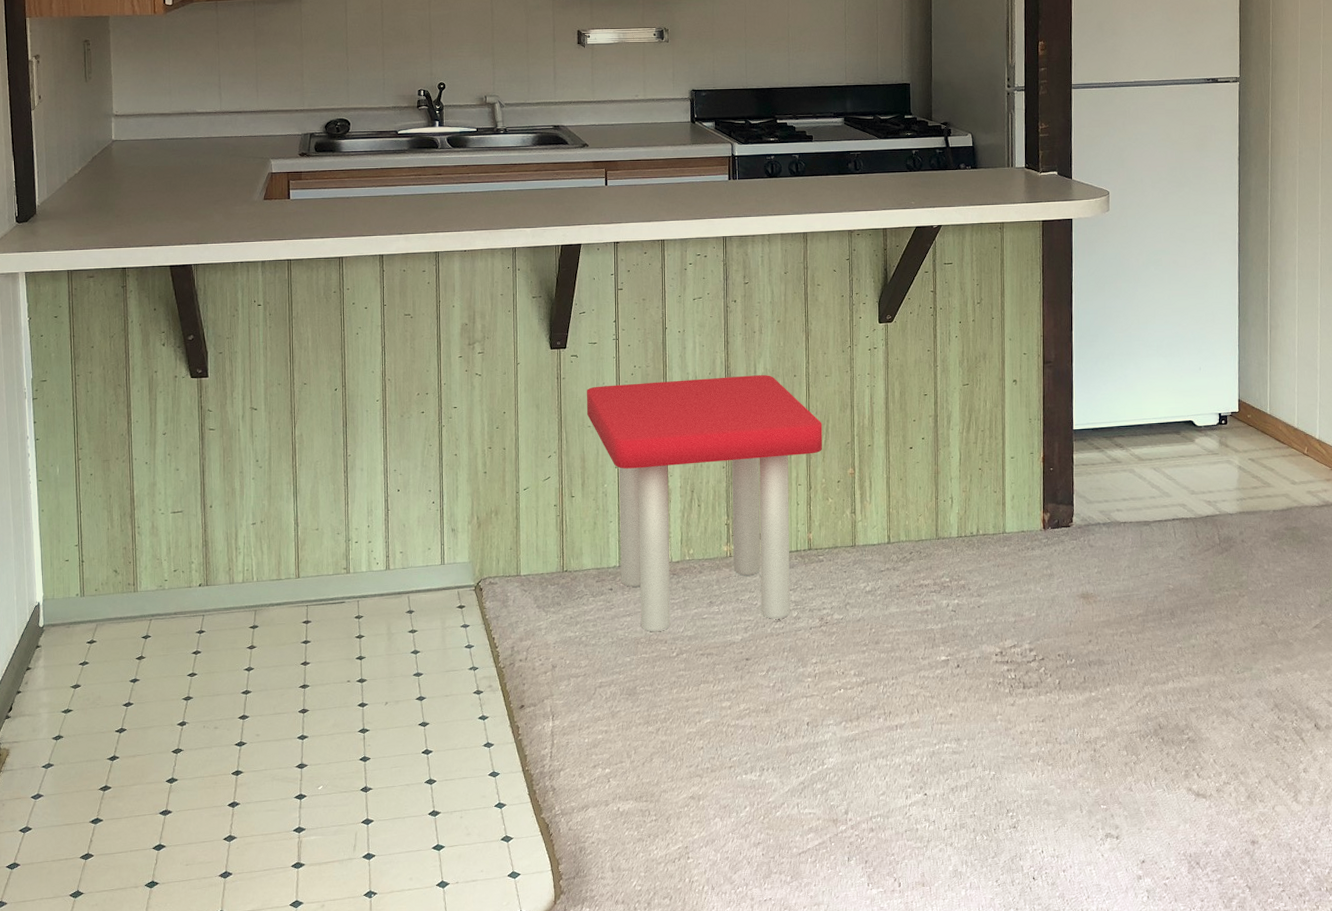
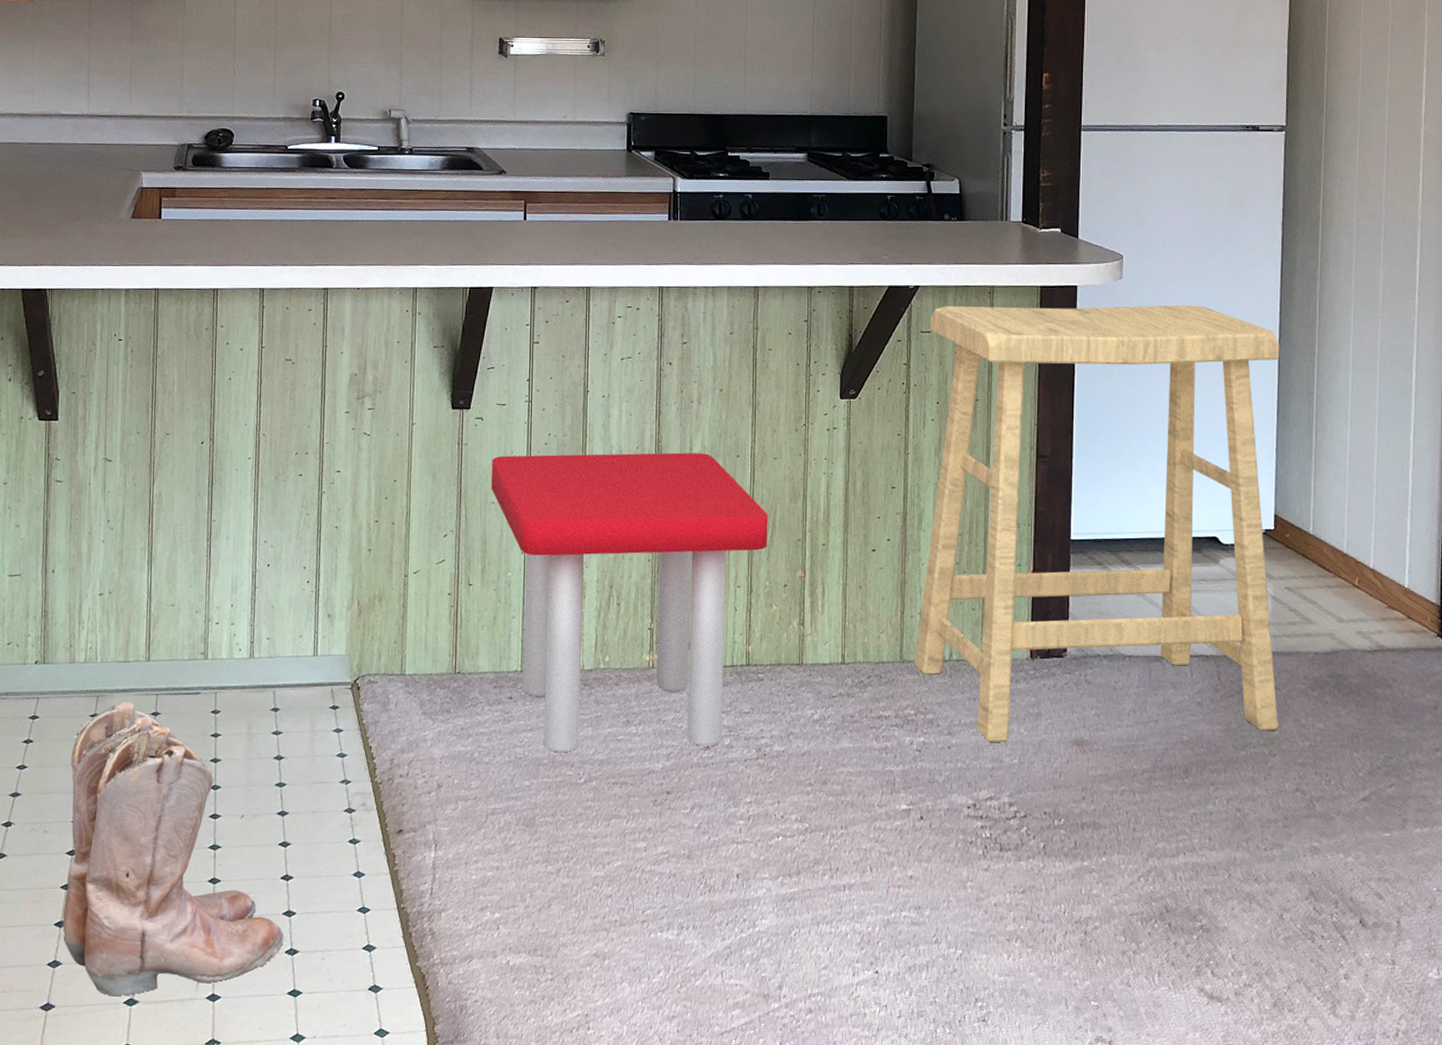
boots: none [235,613,430,862] -> present [62,701,287,997]
stool: none [947,230,1246,601] -> present [914,304,1280,743]

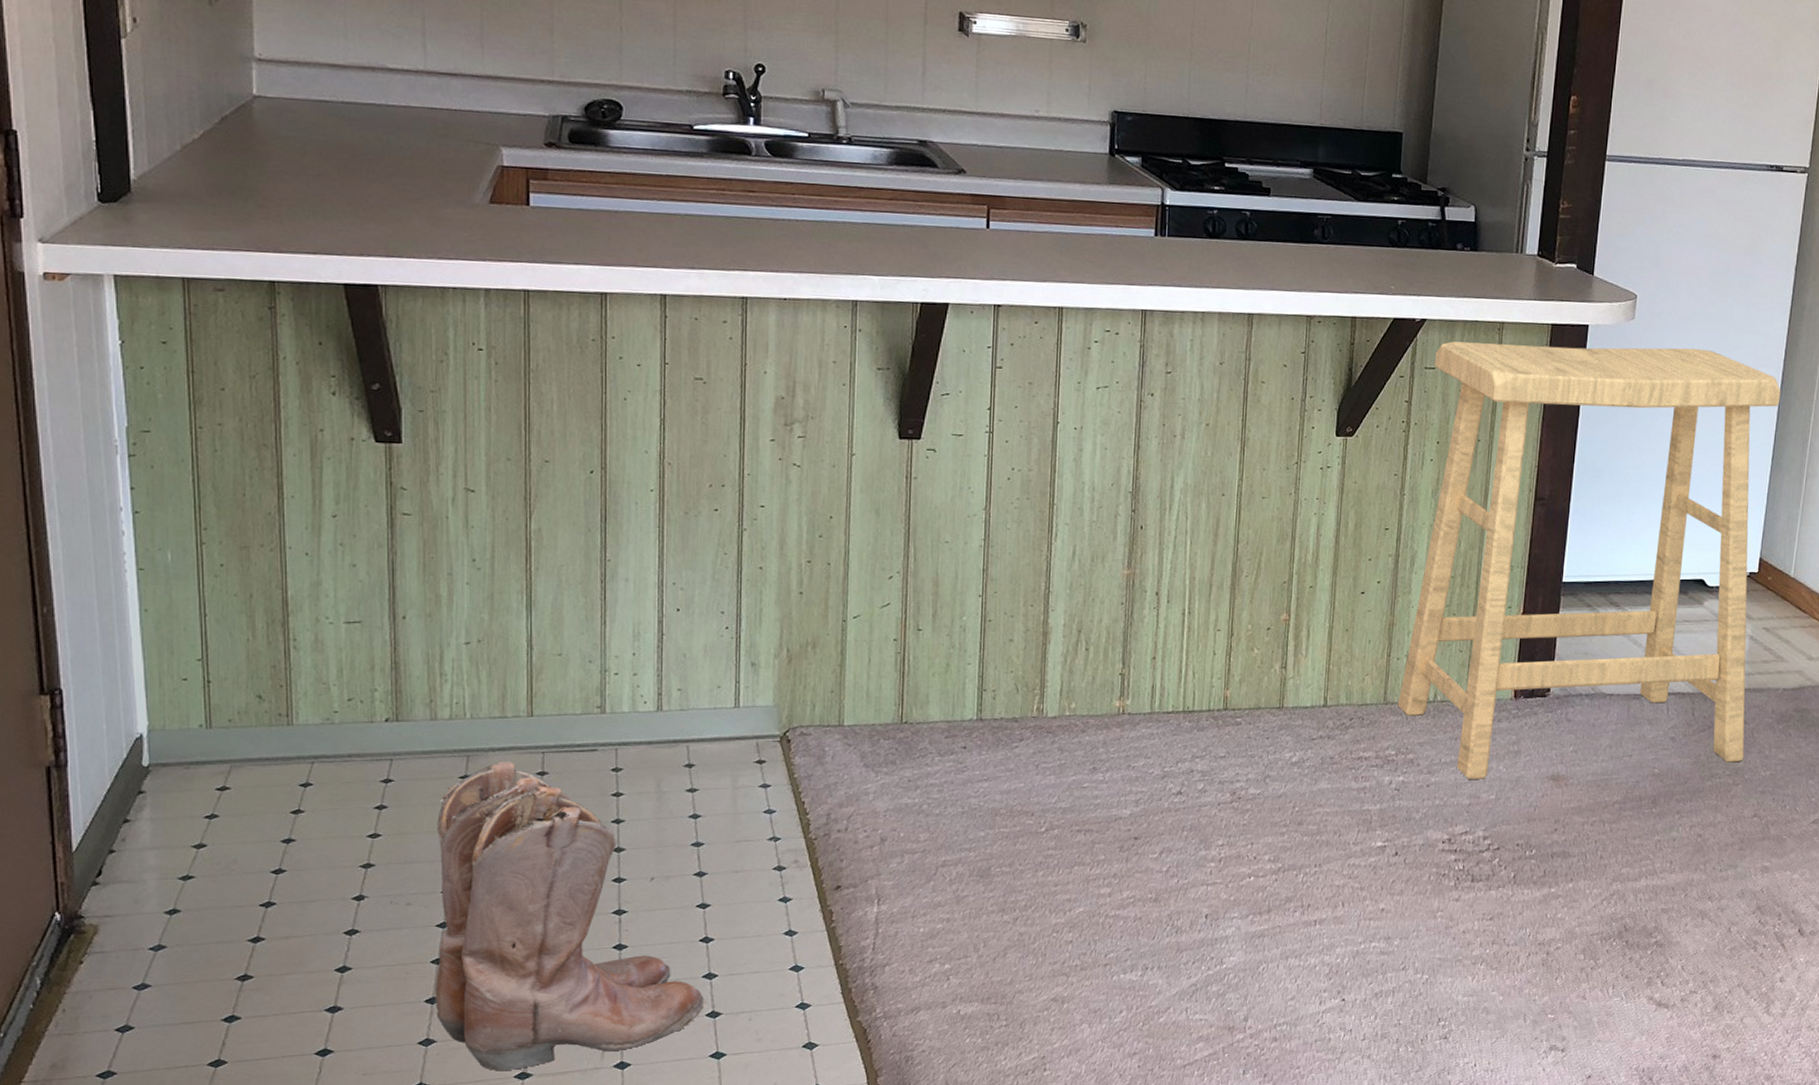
stool: present [490,452,768,753] -> none [944,490,1254,802]

